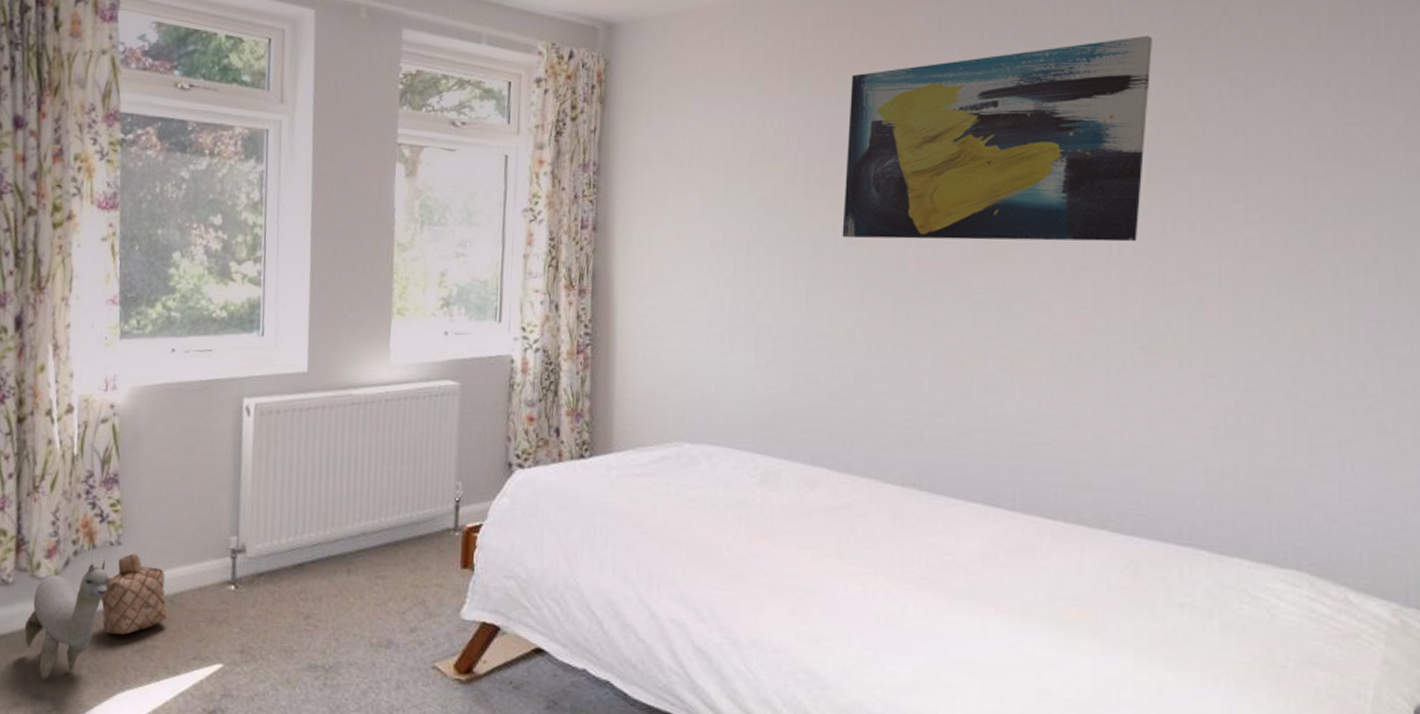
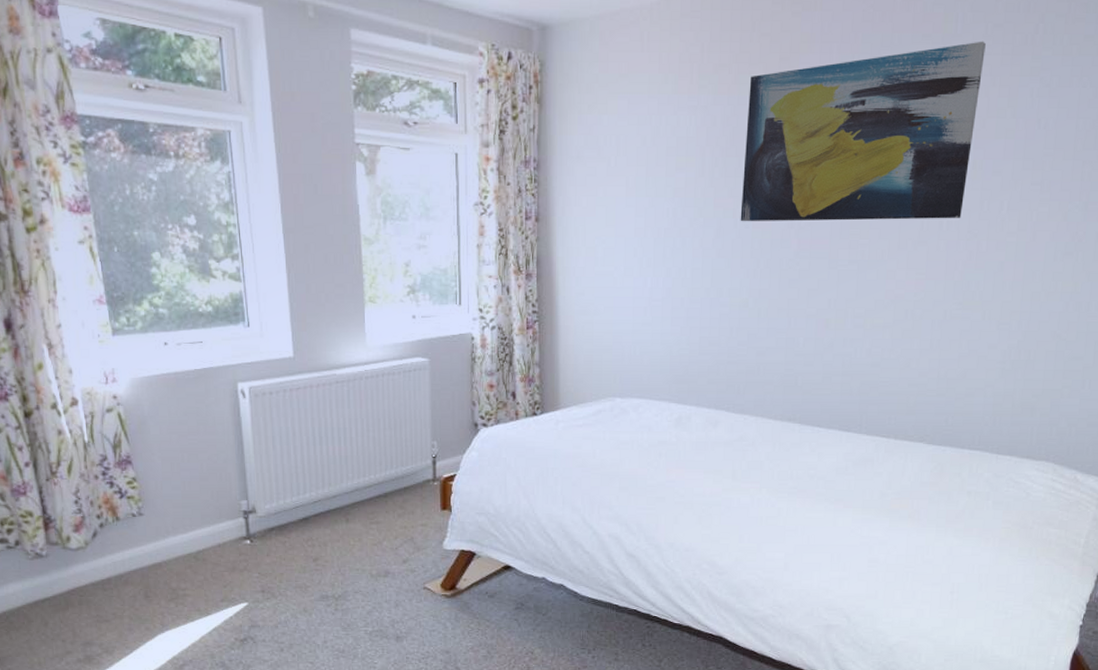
plush toy: present [24,559,110,682] -> none [64,528,137,632]
basket: present [100,552,167,635] -> none [131,521,193,589]

